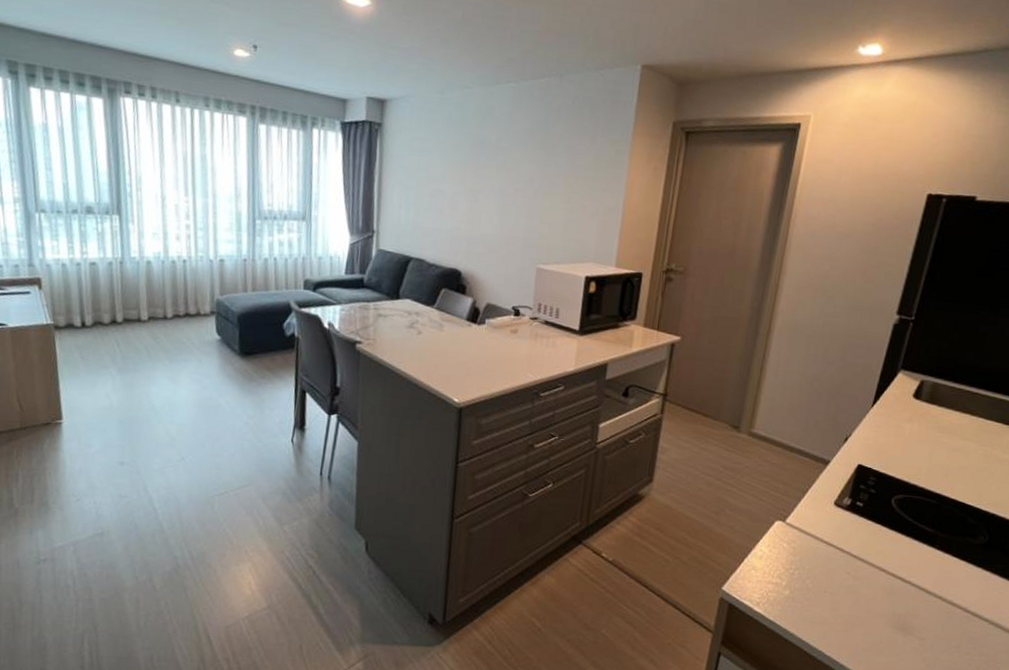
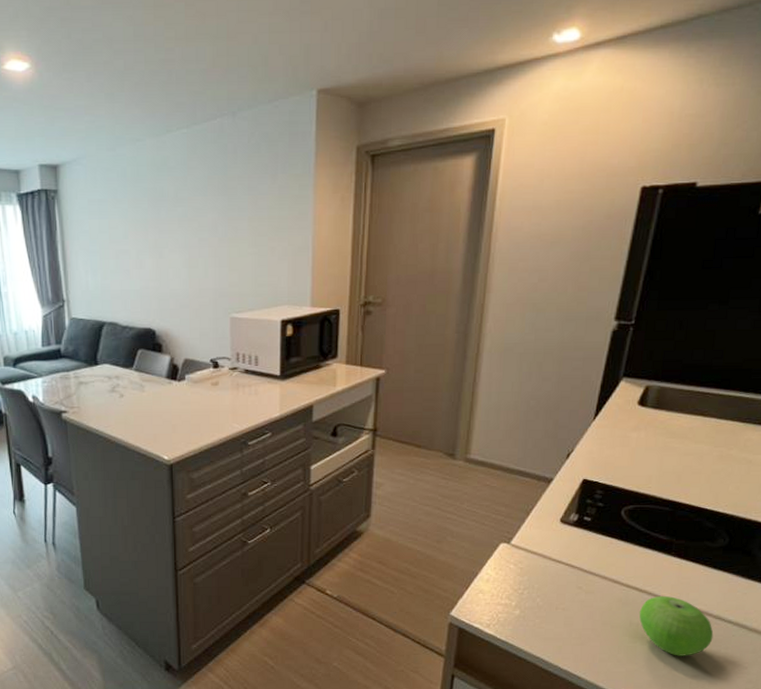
fruit: none [902,587,971,652] -> present [639,595,714,656]

